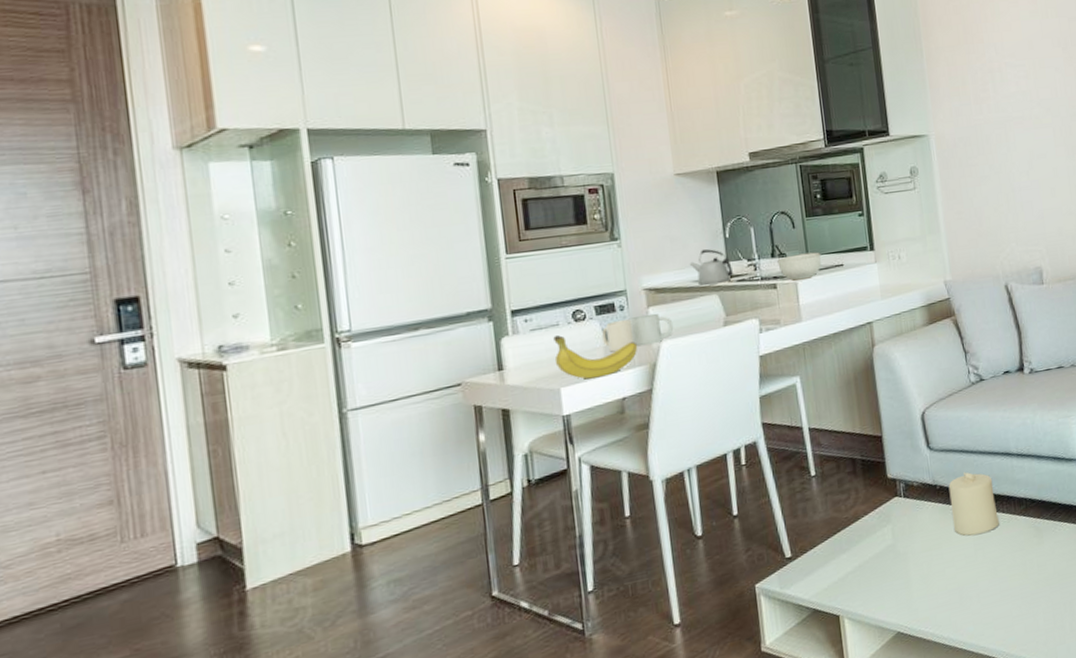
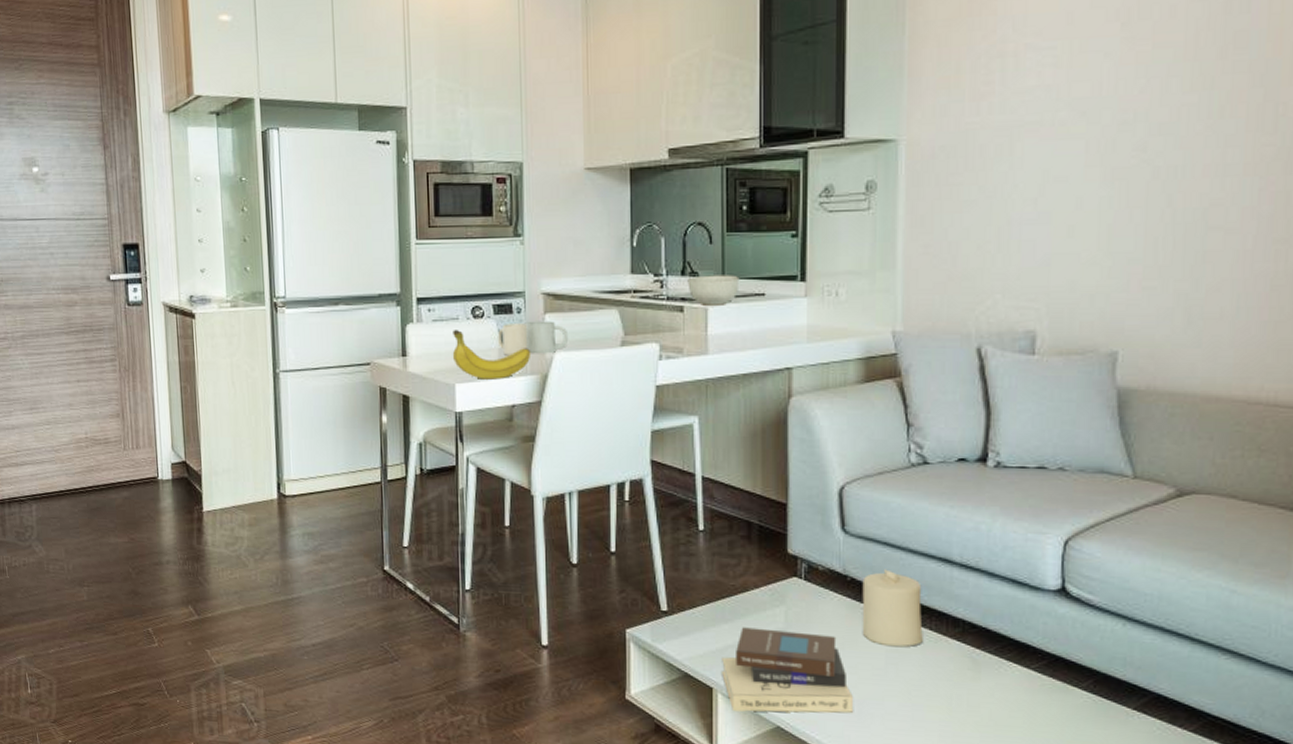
kettle: present [689,248,733,286] -> none [591,256,636,298]
books: none [844,538,955,632] -> present [722,627,853,713]

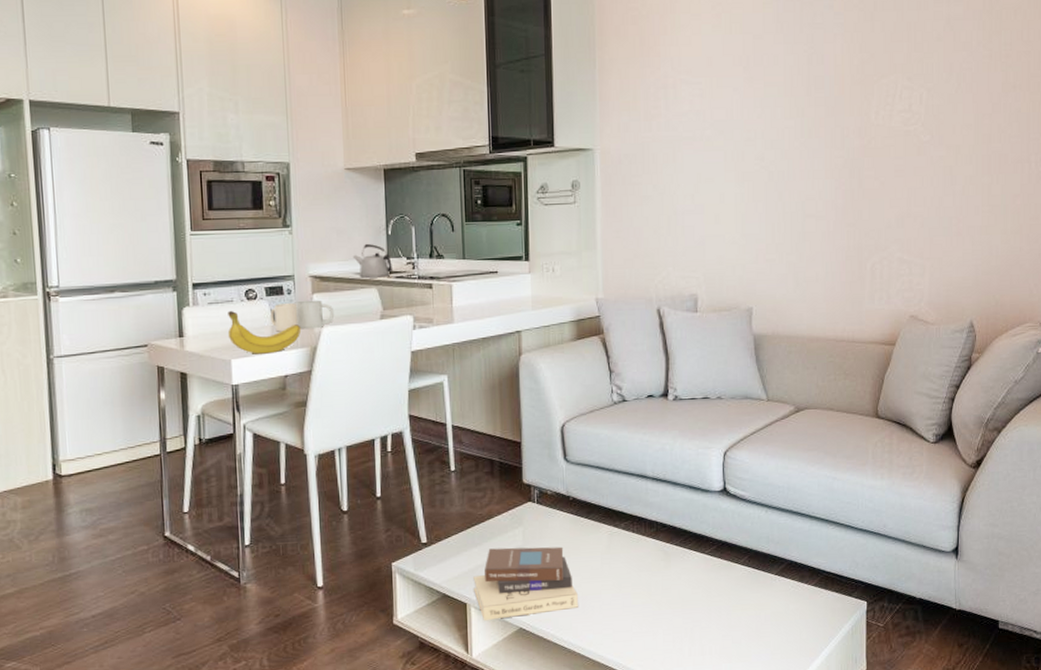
kettle: none [591,256,636,298] -> present [352,243,392,279]
bowl: present [687,275,740,307] -> none [435,257,477,284]
candle: present [862,569,923,648] -> none [581,488,628,550]

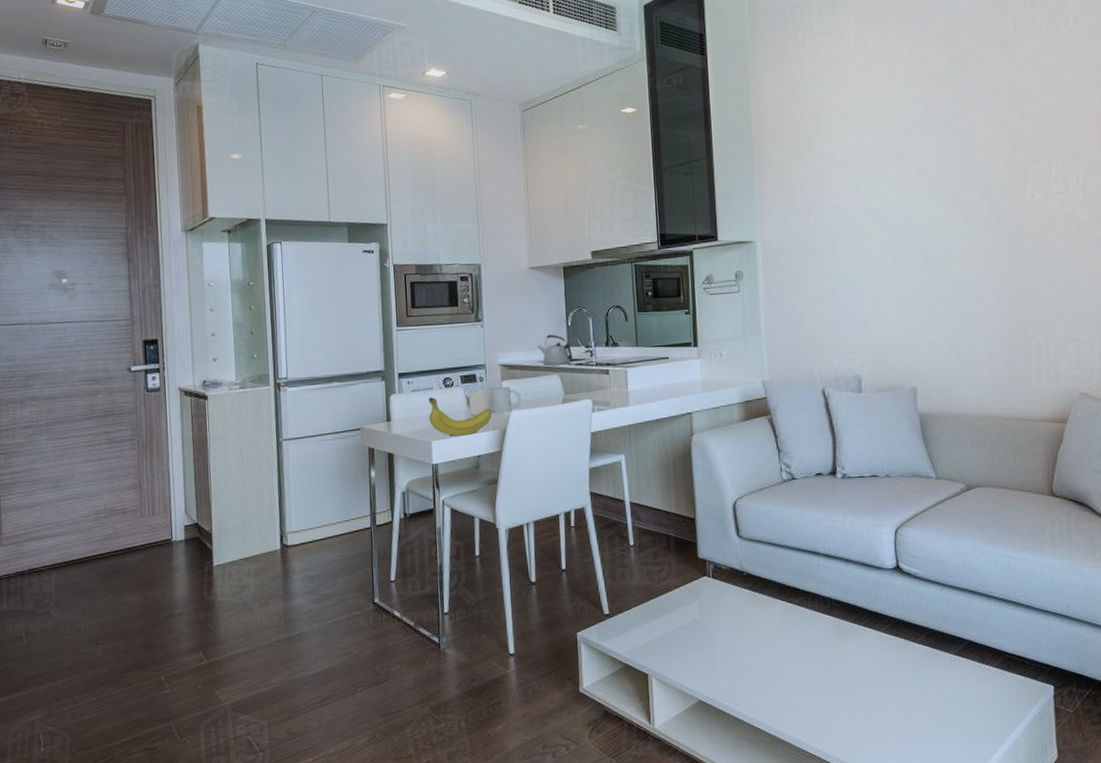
books: present [473,546,578,622] -> none [654,620,756,693]

